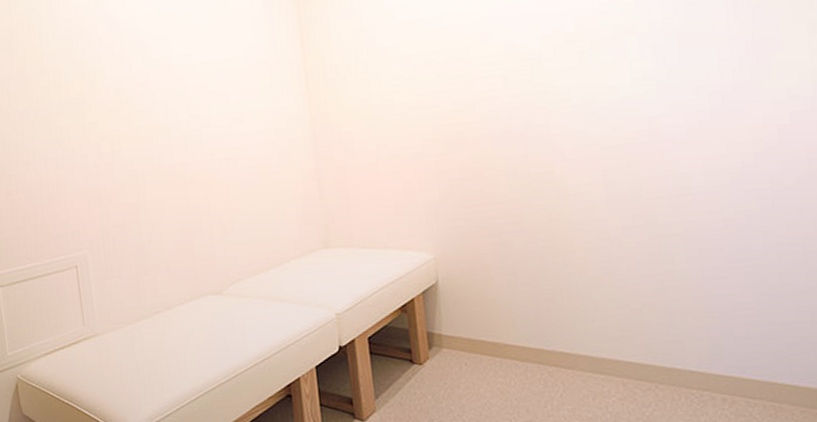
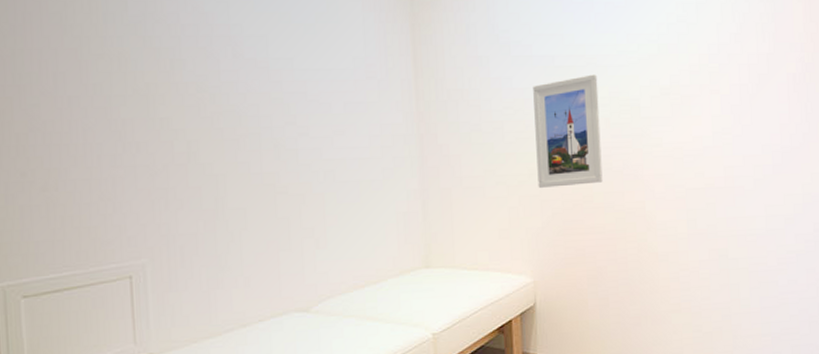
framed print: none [421,30,504,159] -> present [533,74,603,188]

